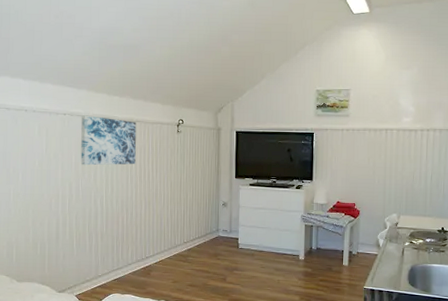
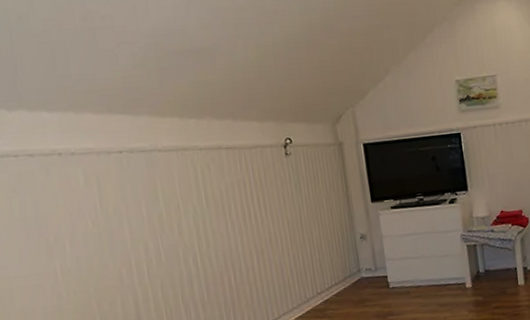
wall art: present [80,115,137,166] -> none [145,148,235,217]

